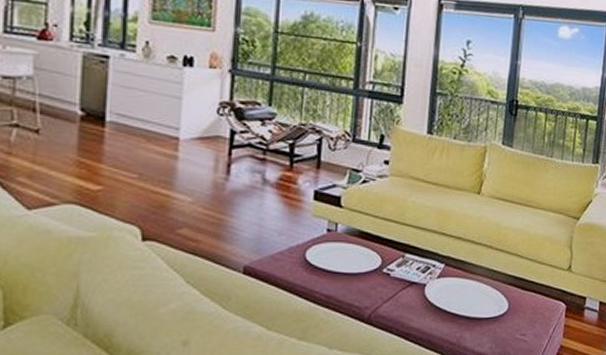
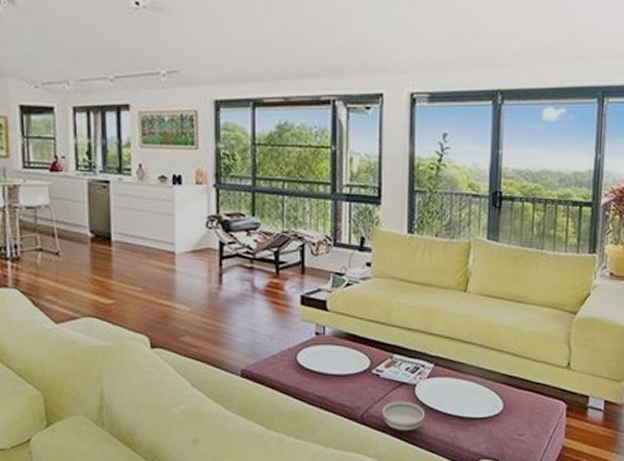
bowl: none [390,301,434,331] -> present [382,401,426,431]

